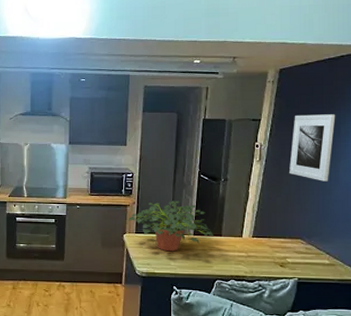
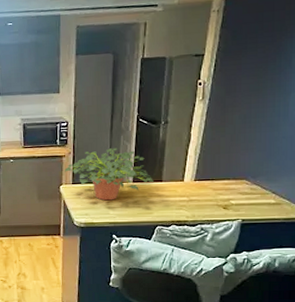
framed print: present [289,114,336,181] -> none [235,43,287,118]

